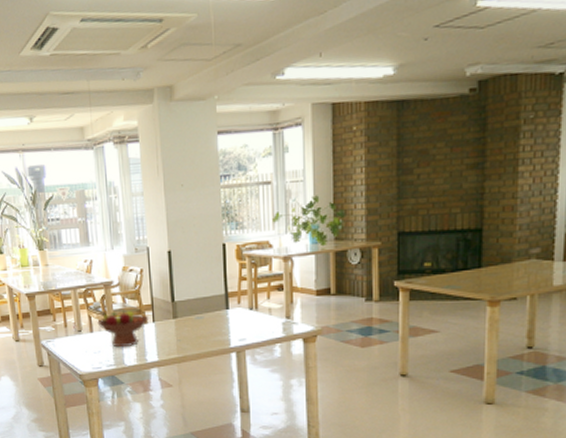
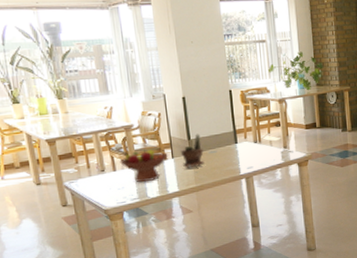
potted plant: none [162,295,189,336] -> present [180,133,205,169]

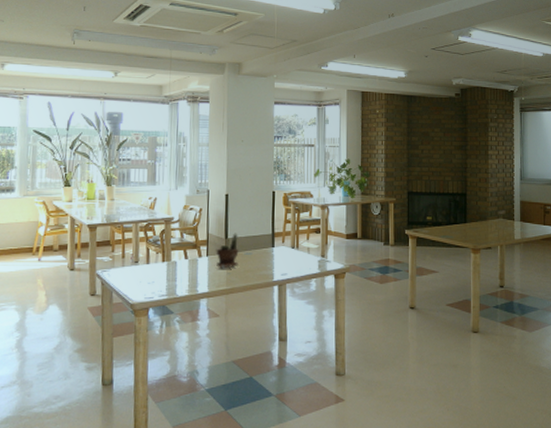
fruit bowl: present [120,150,169,183] -> none [154,245,204,279]

